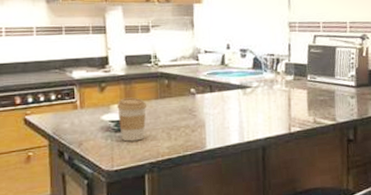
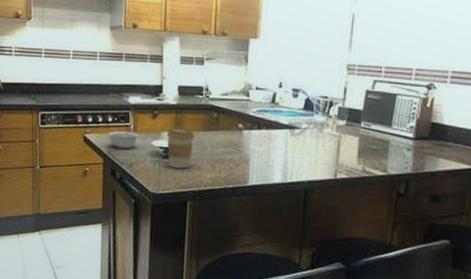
legume: none [51,104,88,127] -> present [108,128,140,148]

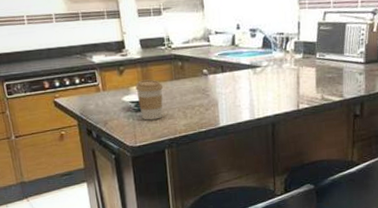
legume: present [108,128,140,148] -> none [77,87,110,108]

